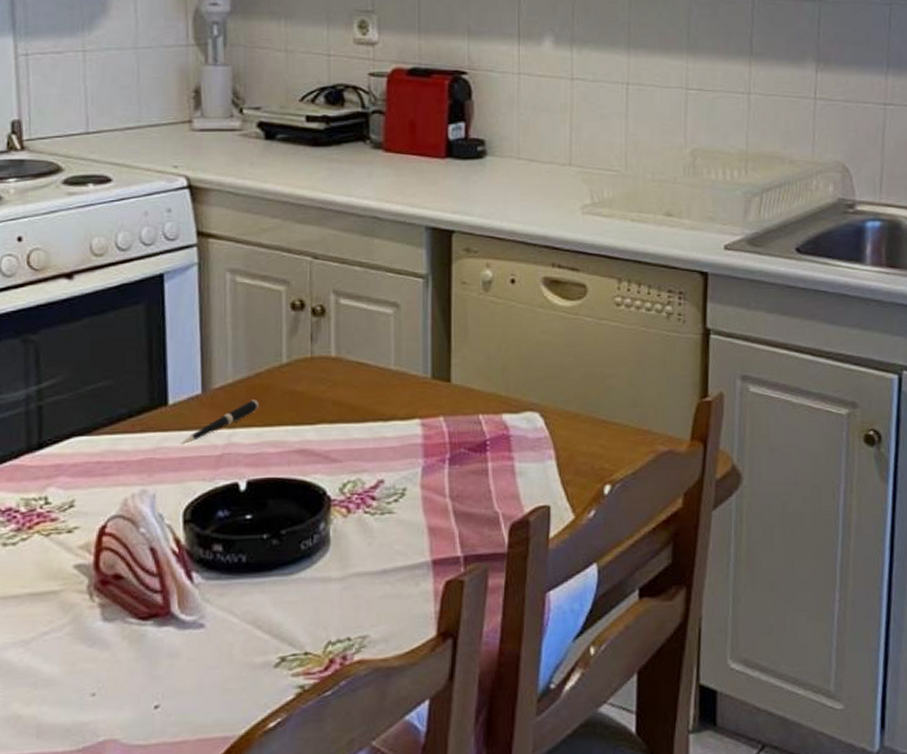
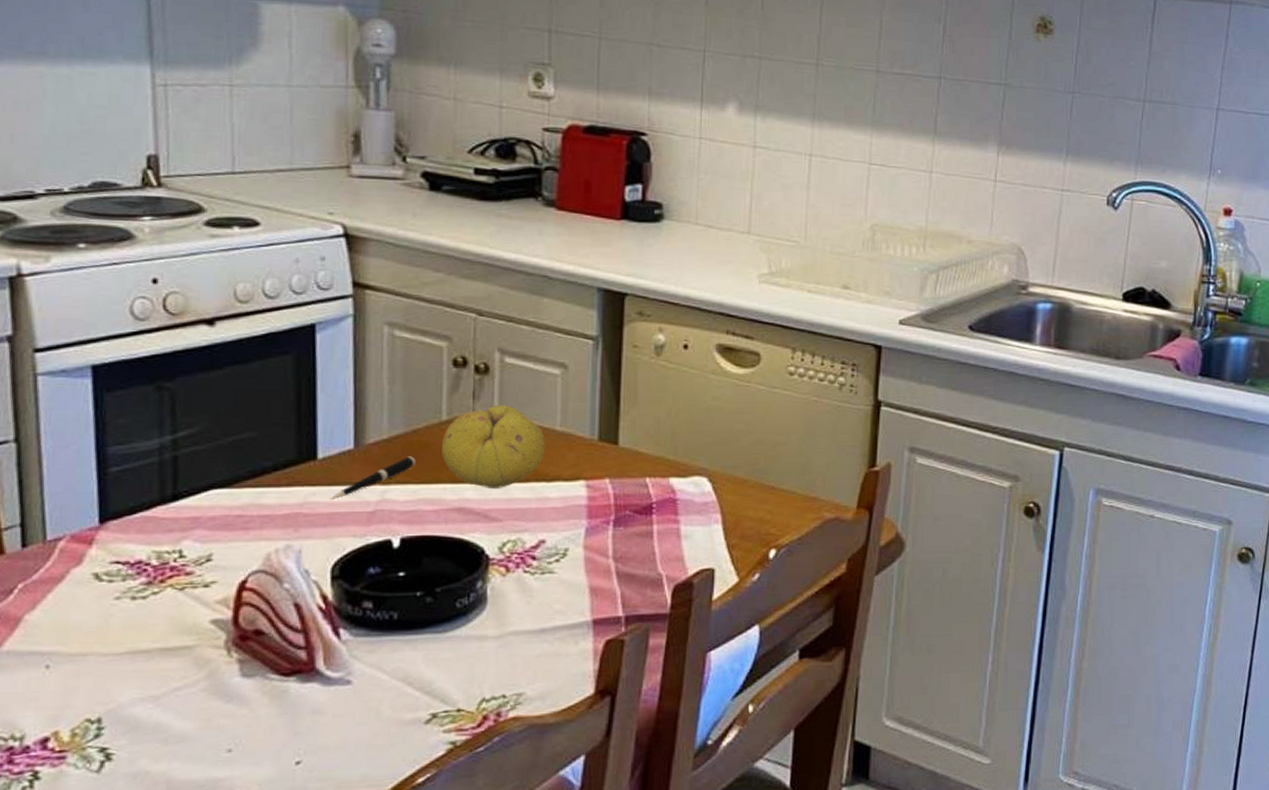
fruit: none [283,346,382,429] -> present [442,405,546,488]

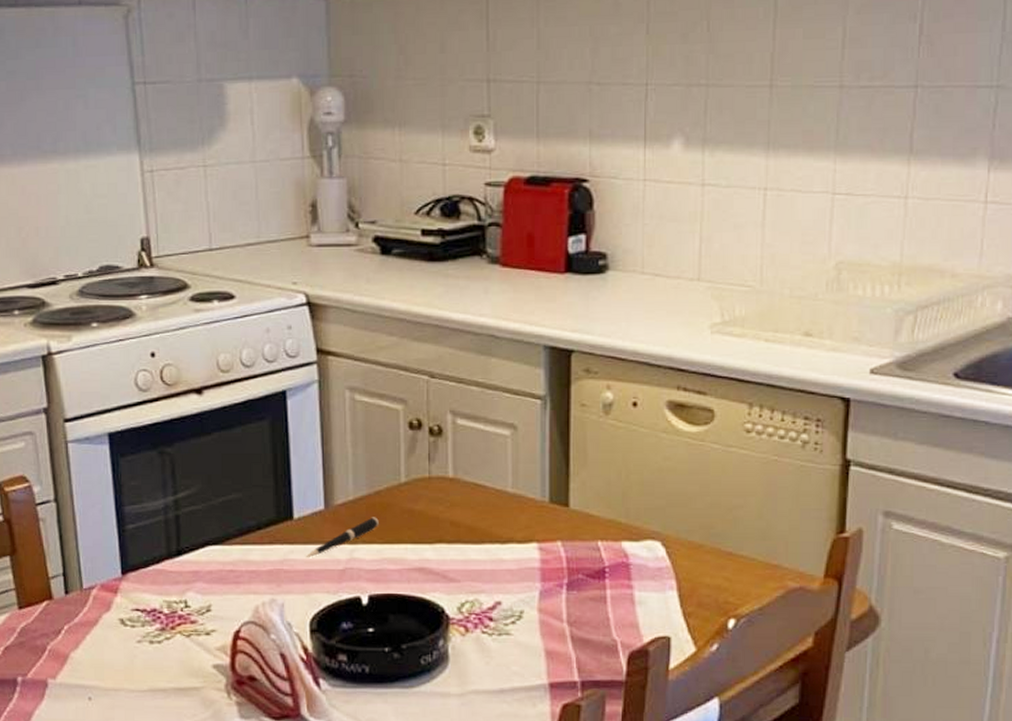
fruit: present [442,405,546,488] -> none [402,467,499,549]

